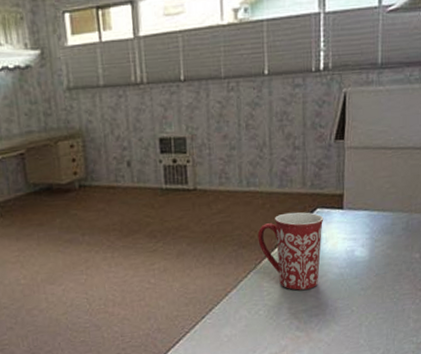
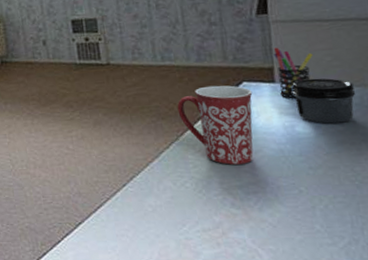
pen holder: none [345,174,376,224] -> present [273,47,313,98]
jar: none [356,204,404,248] -> present [292,78,356,124]

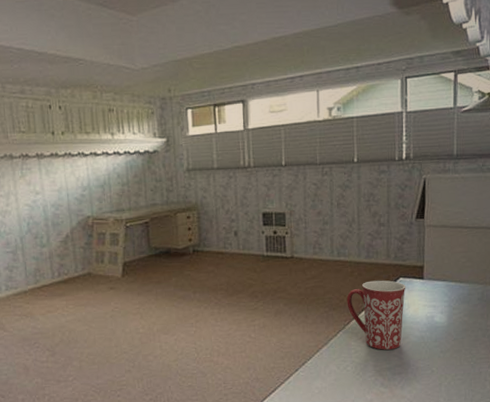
pen holder: present [273,47,313,98] -> none [425,248,453,293]
jar: present [292,78,356,124] -> none [435,276,479,315]

